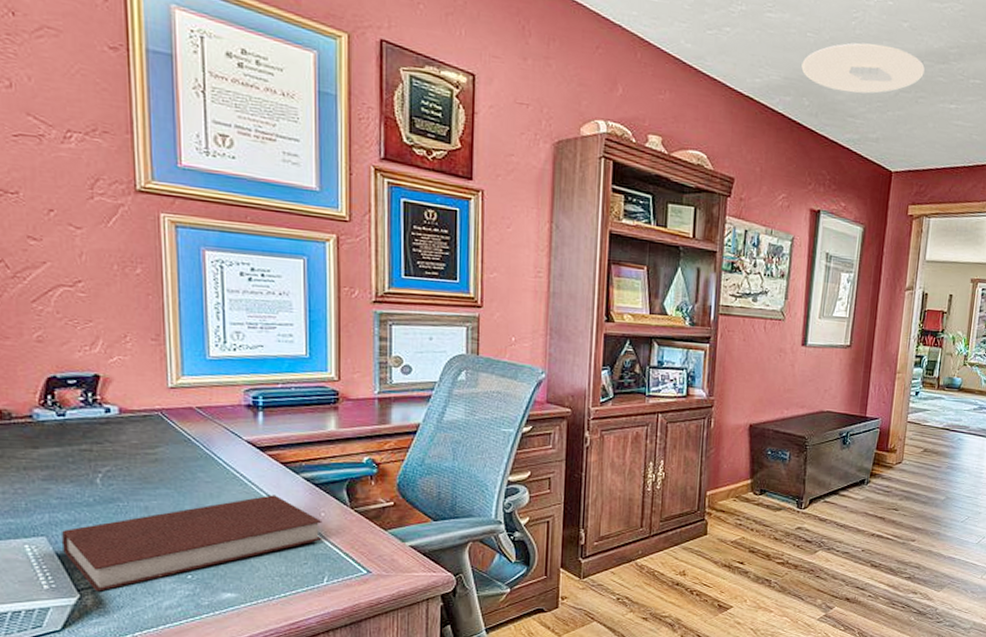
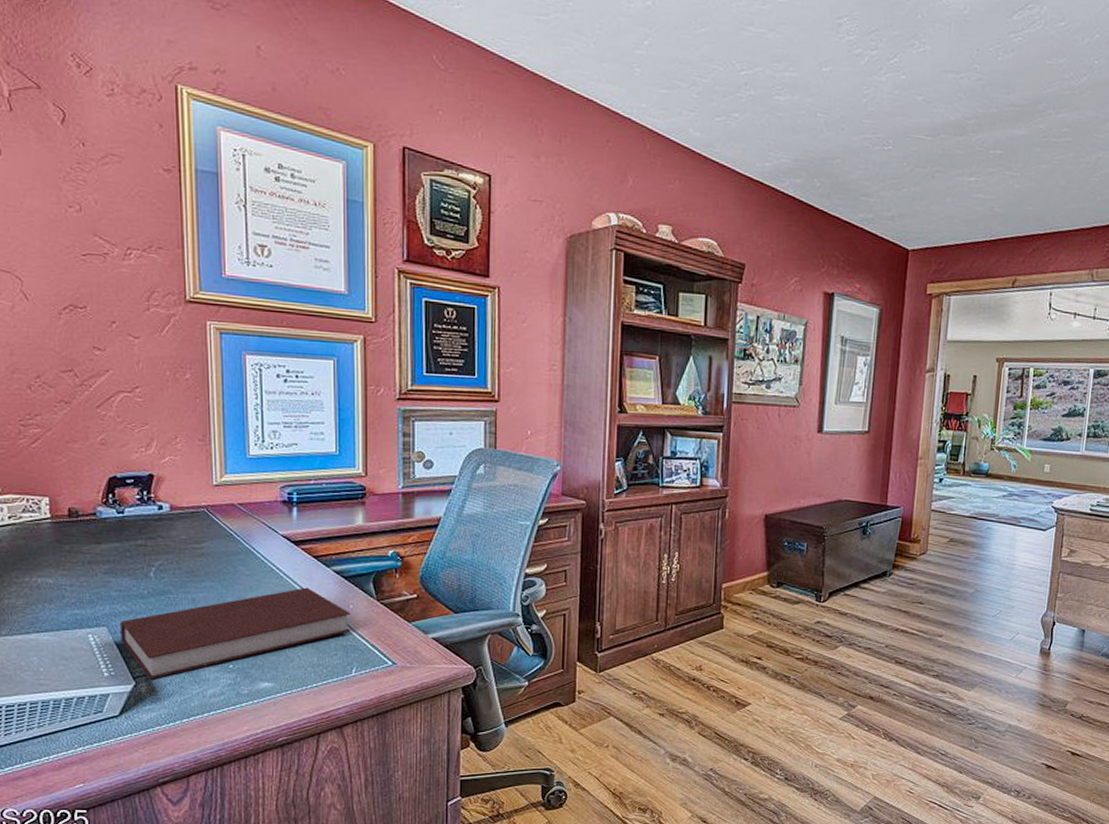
ceiling light: present [801,42,925,94] -> none [812,119,941,172]

